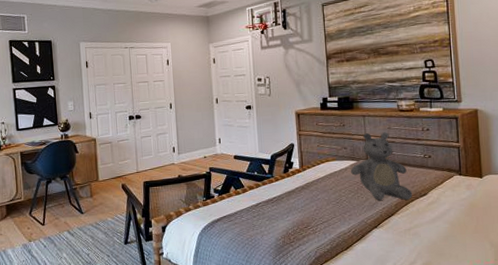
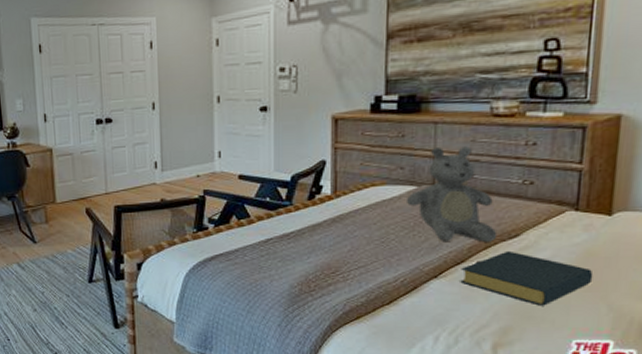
hardback book: none [392,205,478,245] -> present [460,250,594,306]

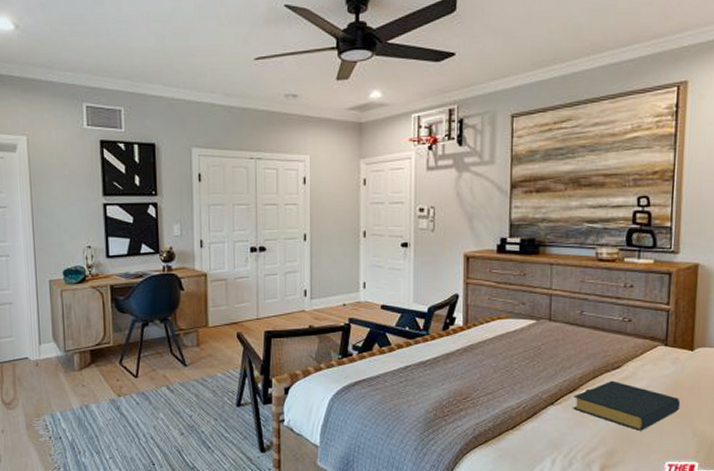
teddy bear: present [405,146,497,242] -> none [527,285,603,372]

